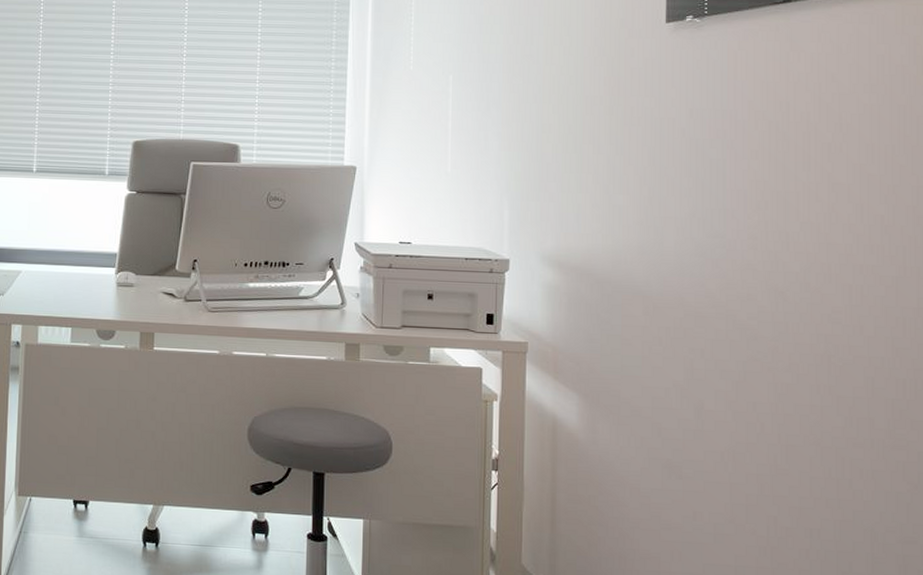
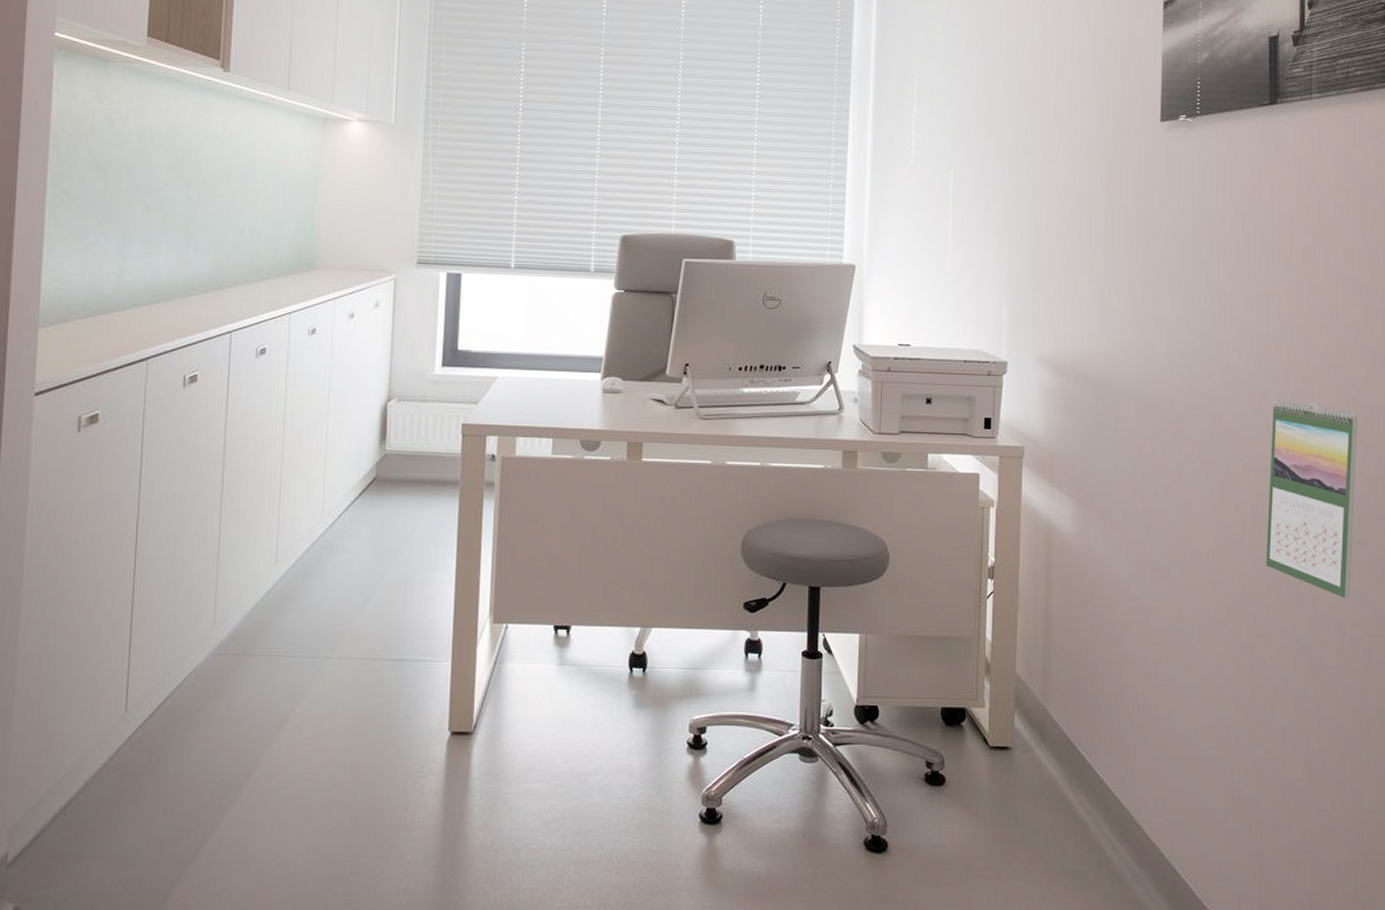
calendar: none [787,300,886,504] -> present [1266,400,1357,599]

